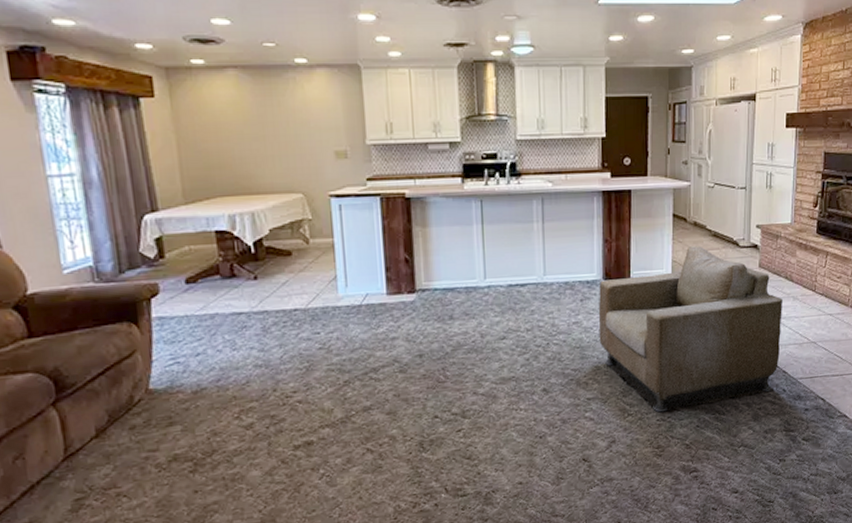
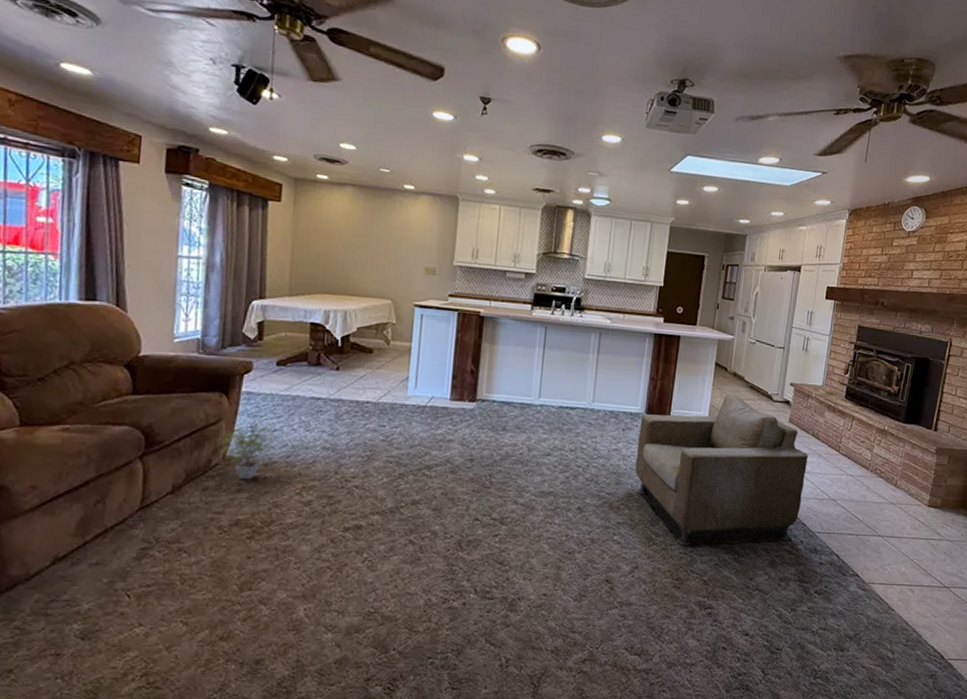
potted plant: none [137,344,202,412] -> present [219,418,277,480]

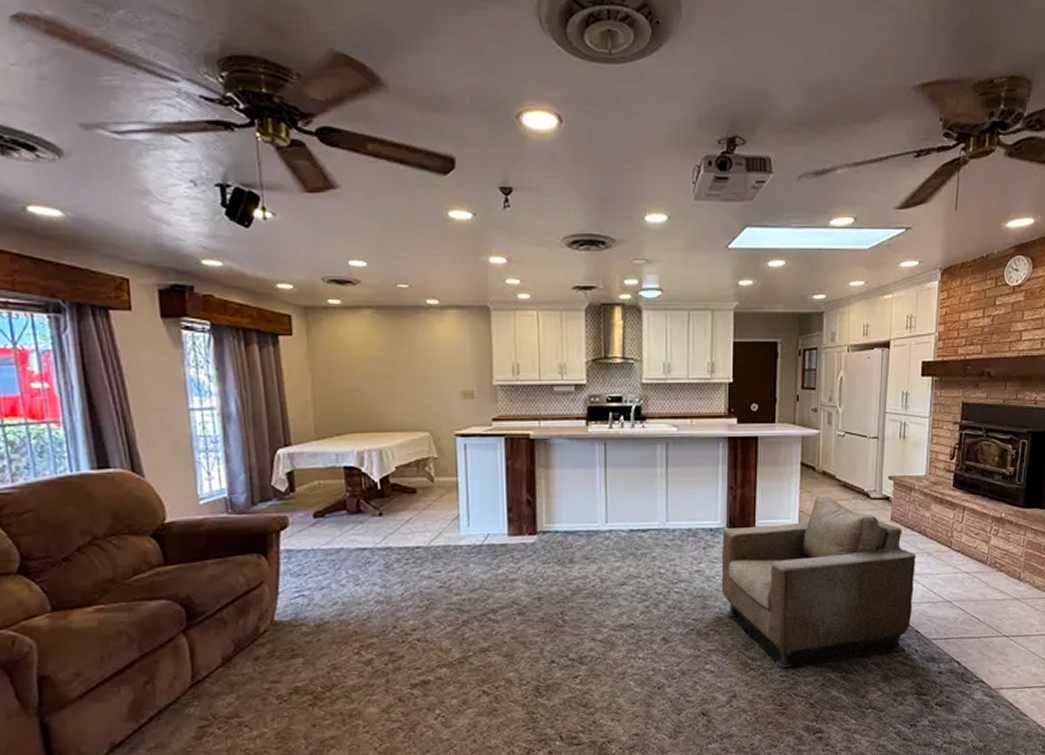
potted plant: present [219,418,277,480] -> none [263,577,326,645]

